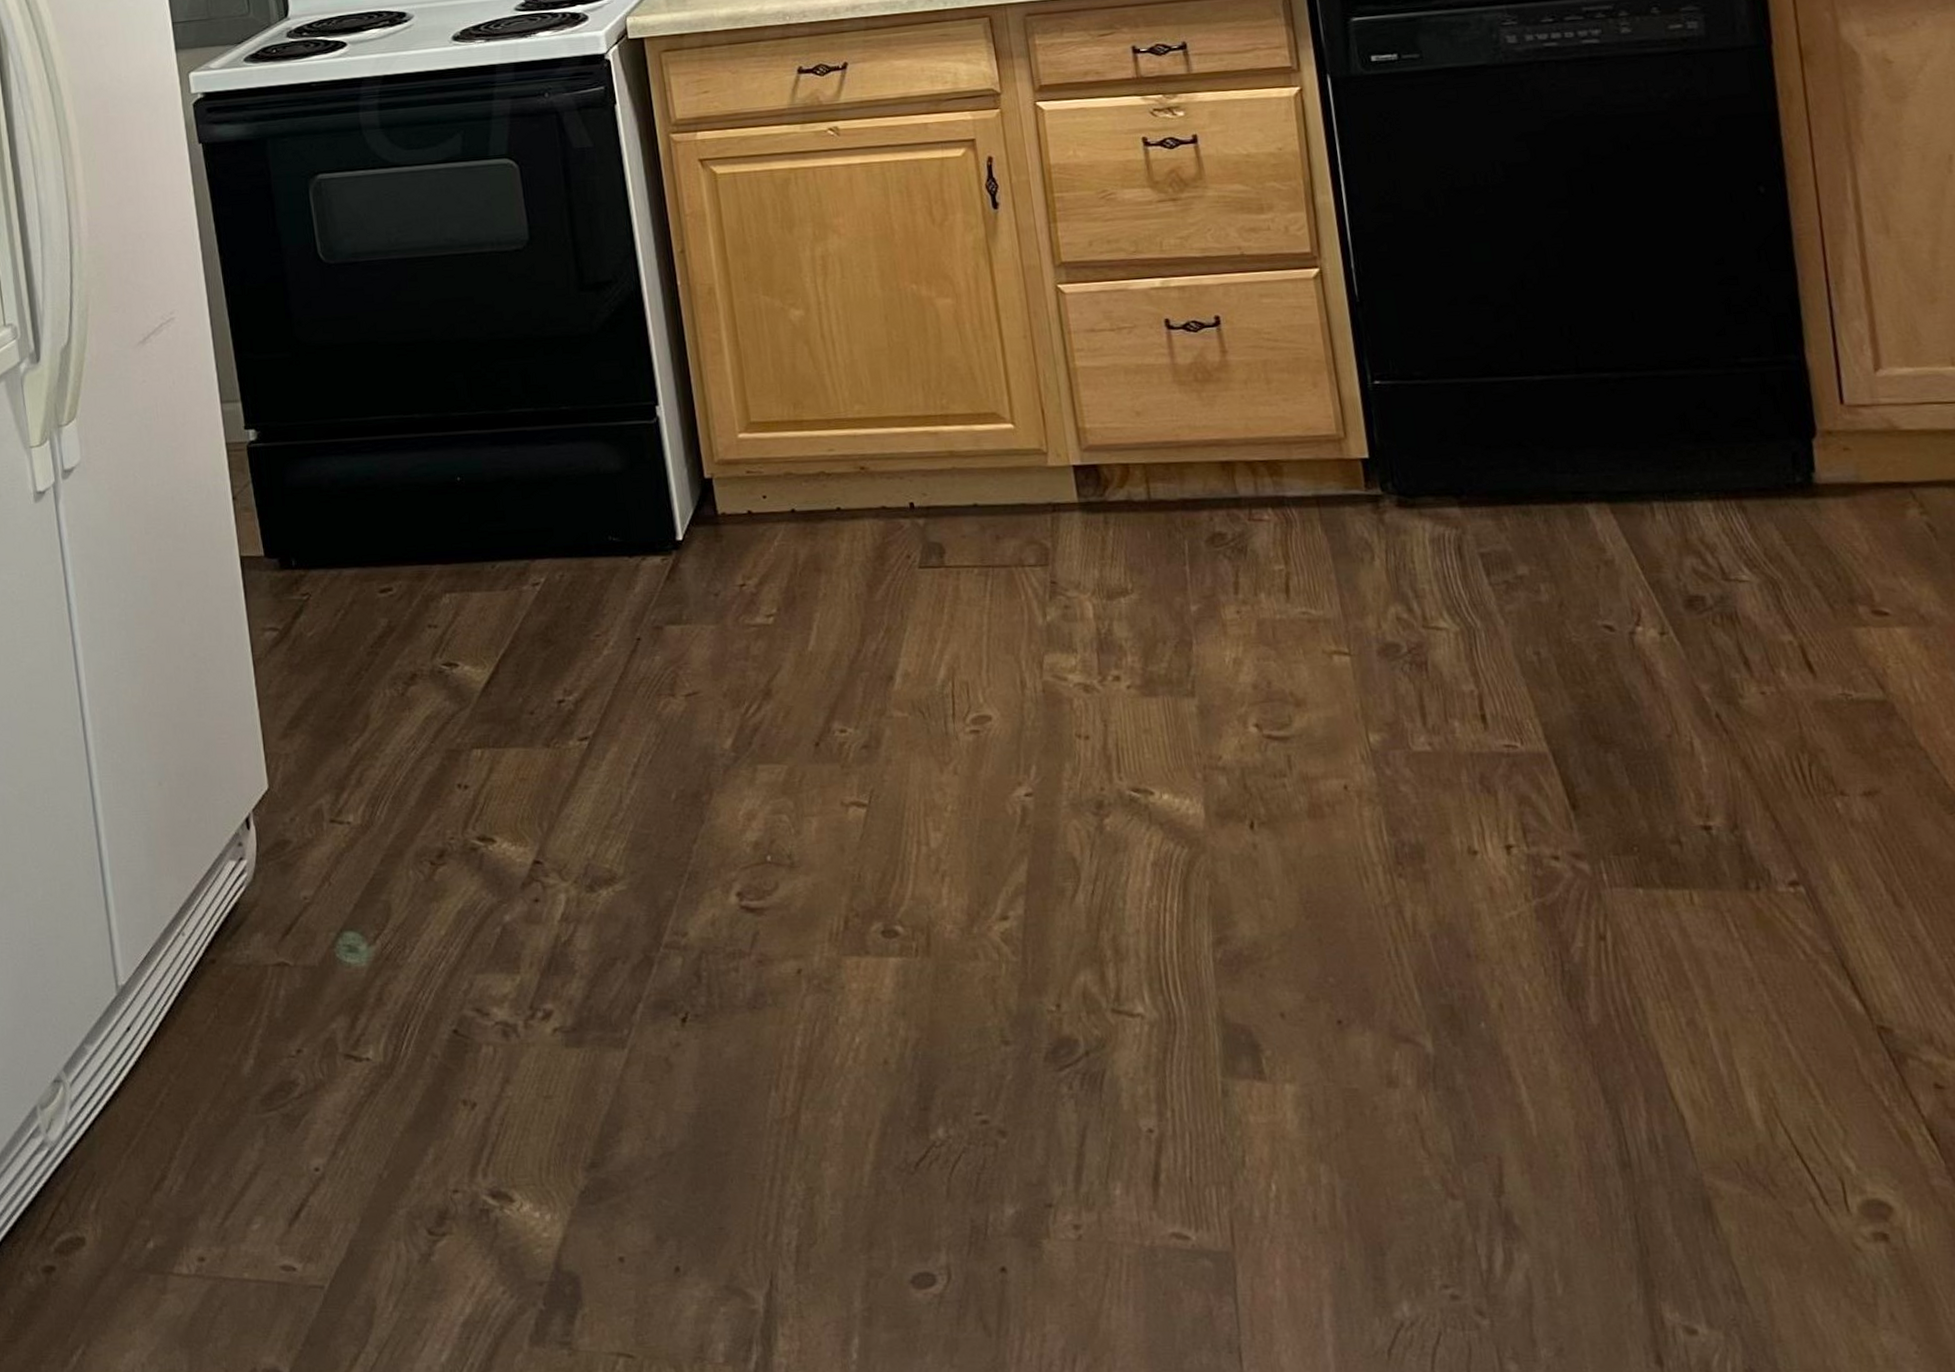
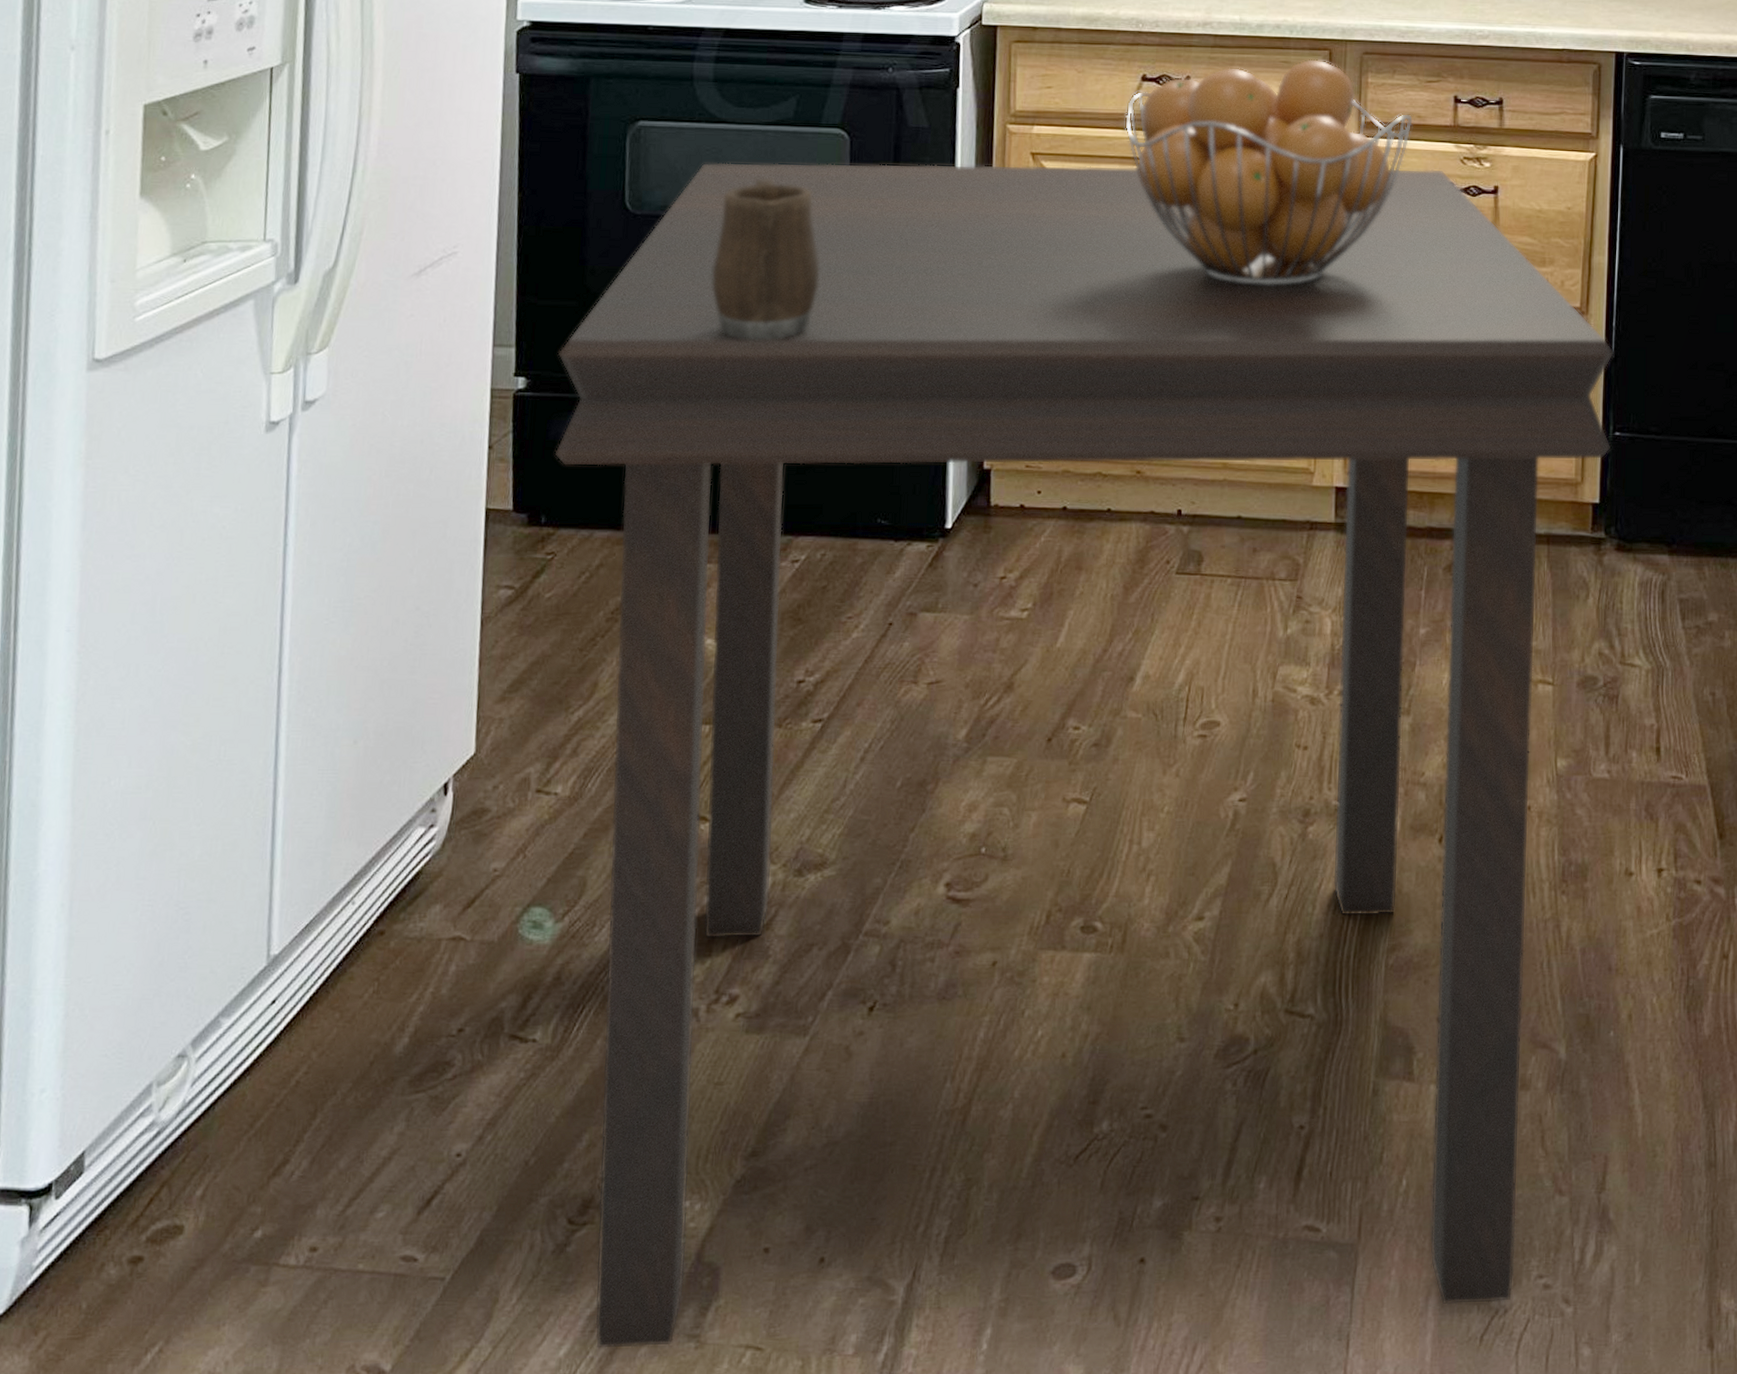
dining table: none [280,126,1417,1356] -> present [554,162,1614,1350]
mug: none [408,214,513,373] -> present [712,178,820,340]
fruit basket: none [787,27,1092,269] -> present [1125,59,1414,288]

